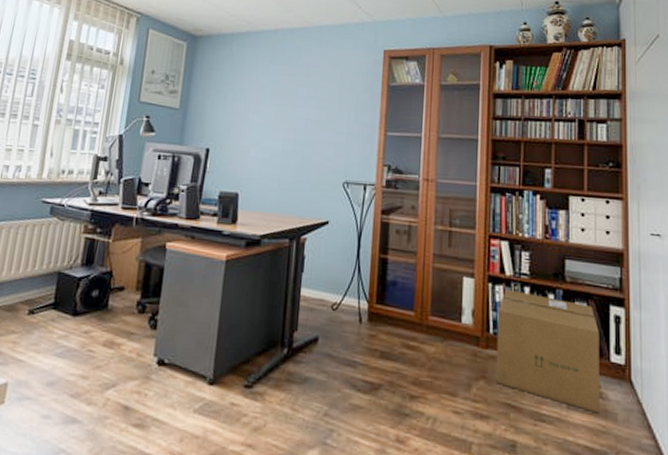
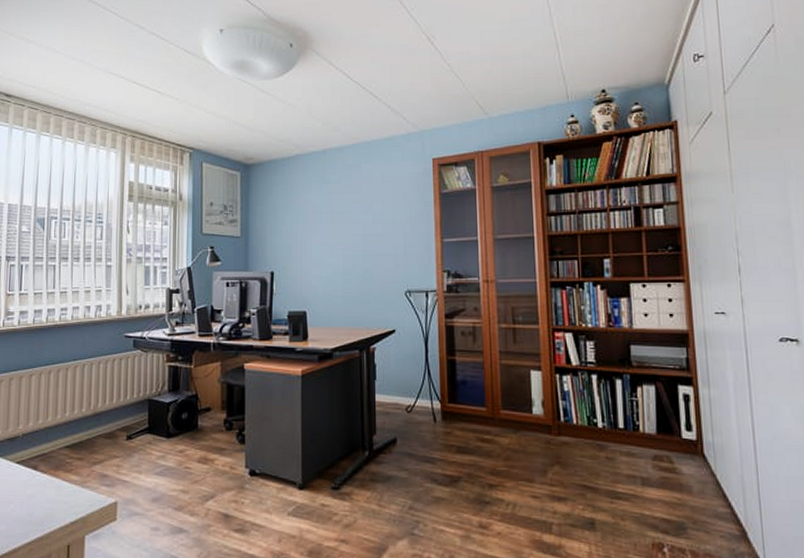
box: present [495,289,599,414] -> none [567,378,674,488]

